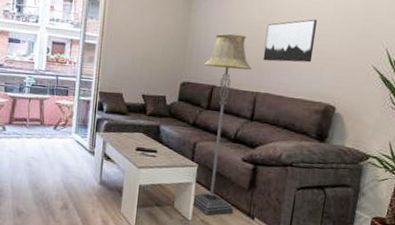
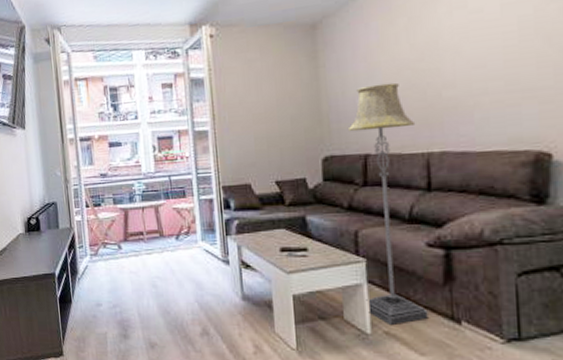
wall art: present [263,19,317,63] -> none [425,41,501,110]

